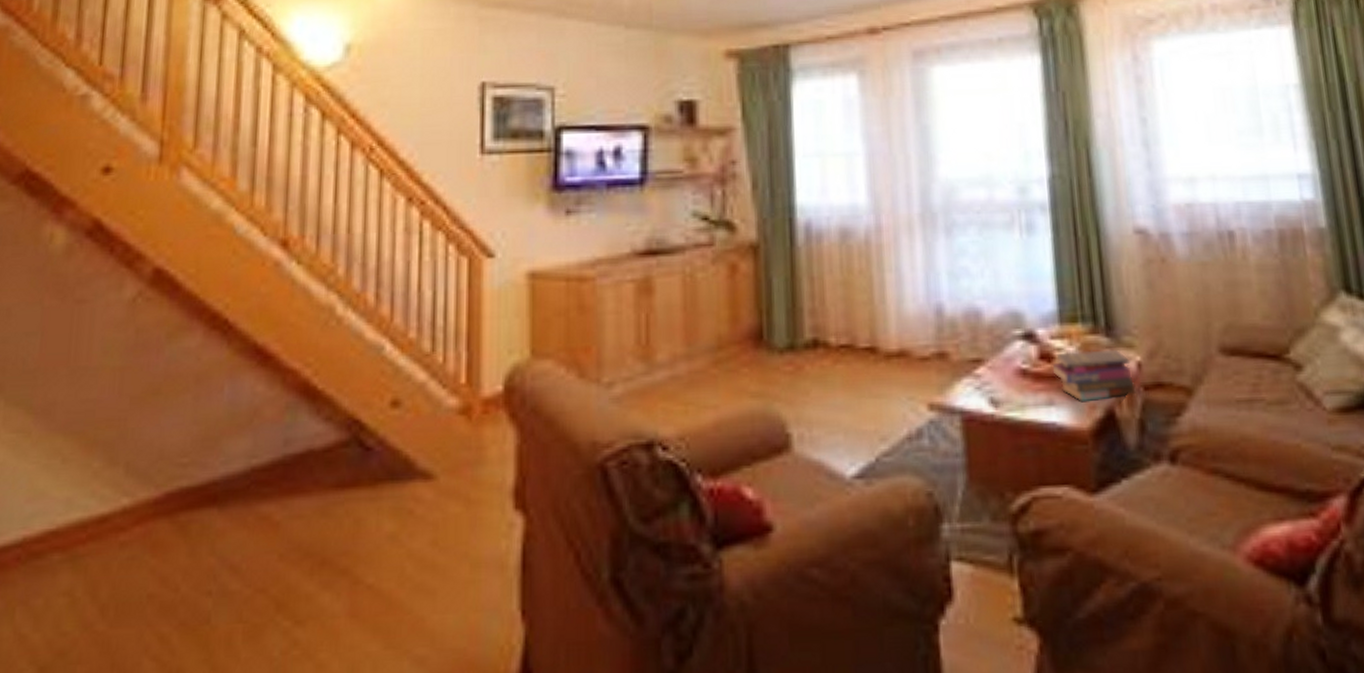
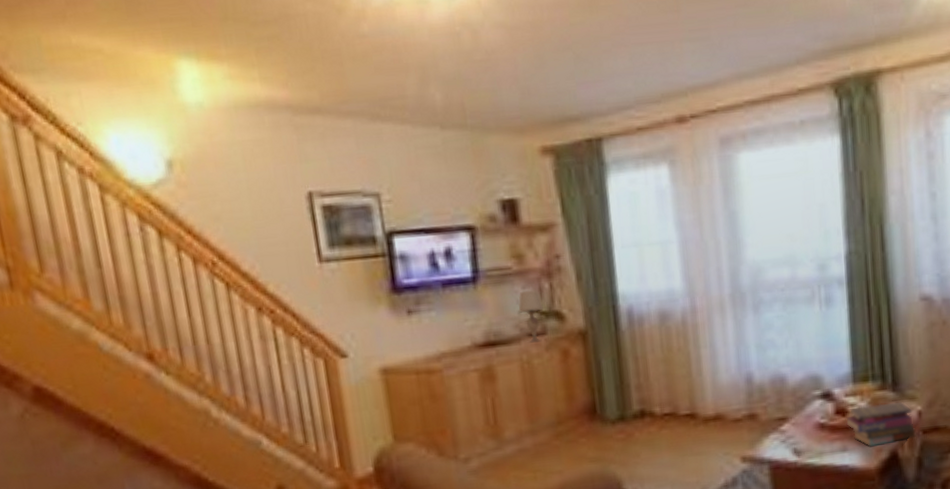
table lamp: none [686,196,714,254] -> present [518,290,544,343]

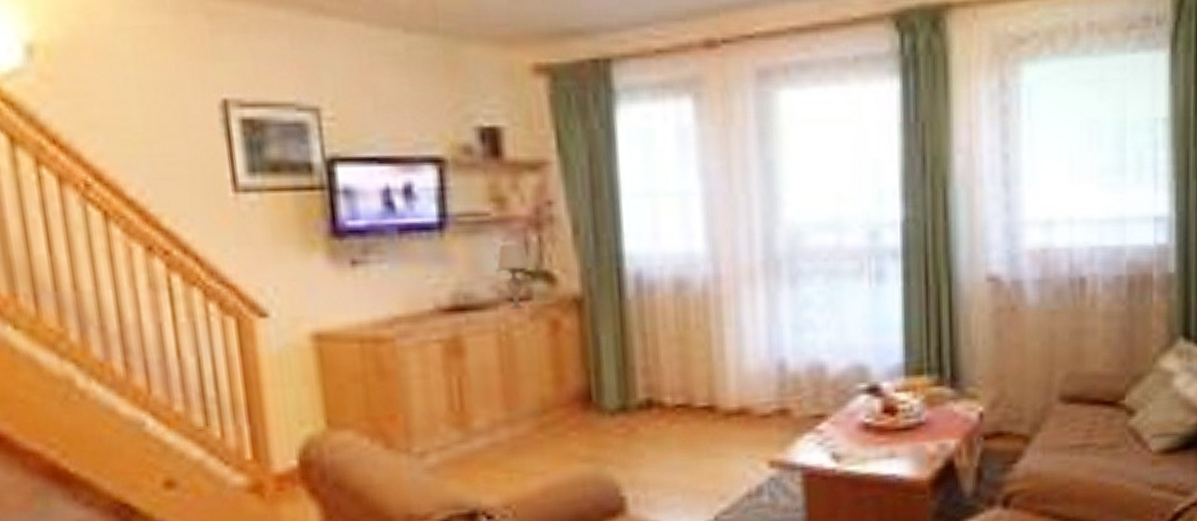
books: present [846,401,916,447] -> none [895,400,976,454]

